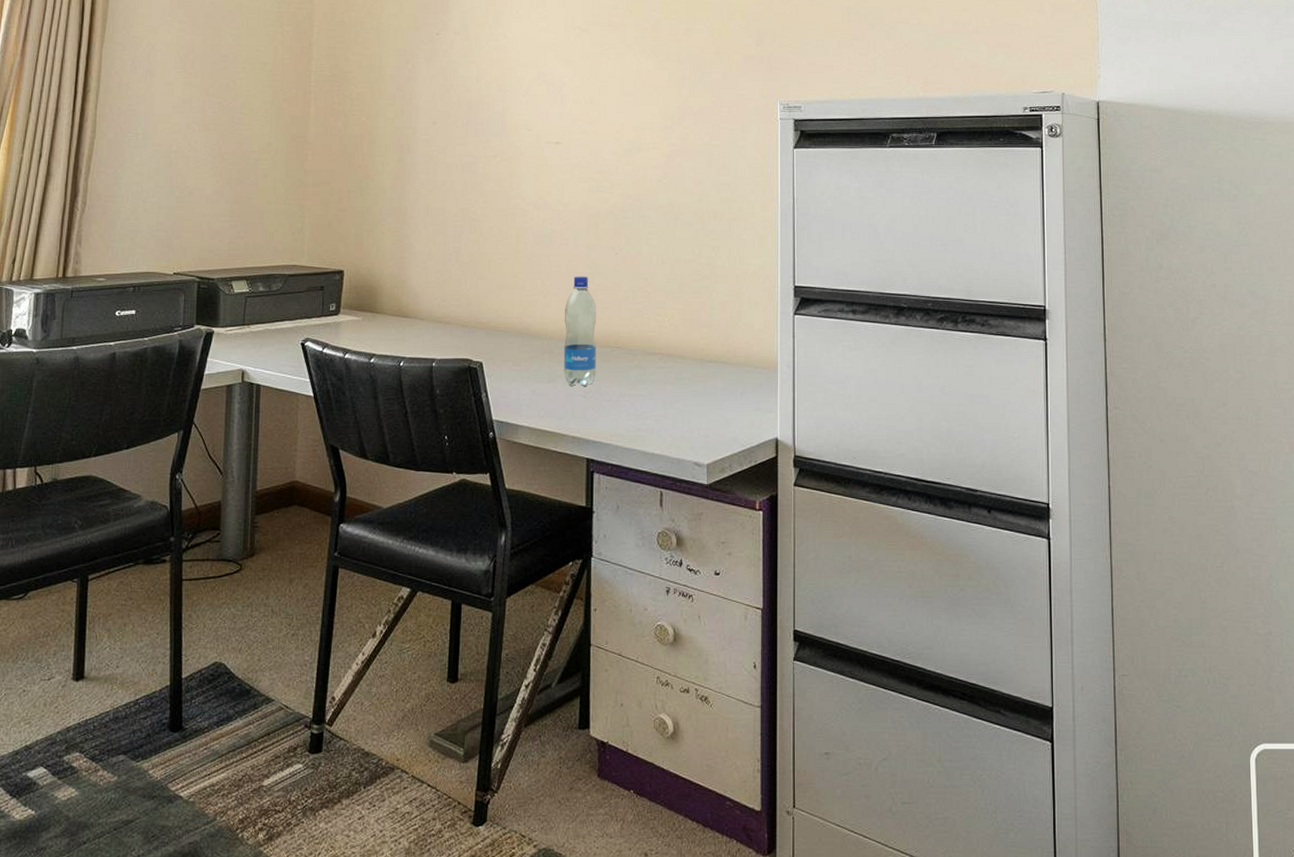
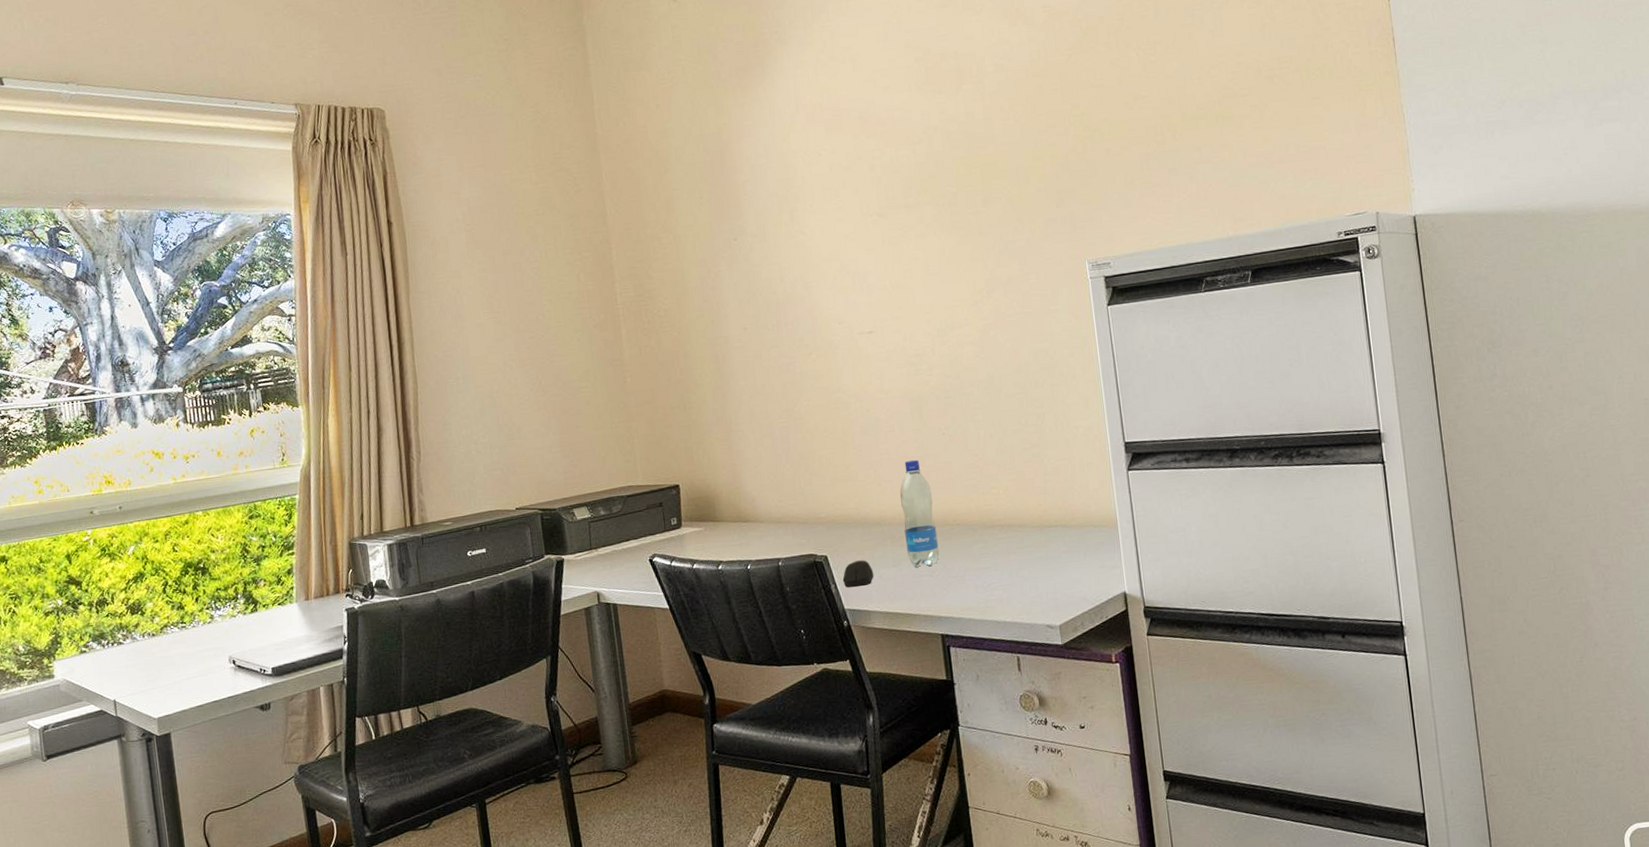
computer mouse: none [495,371,527,399] -> present [843,560,874,588]

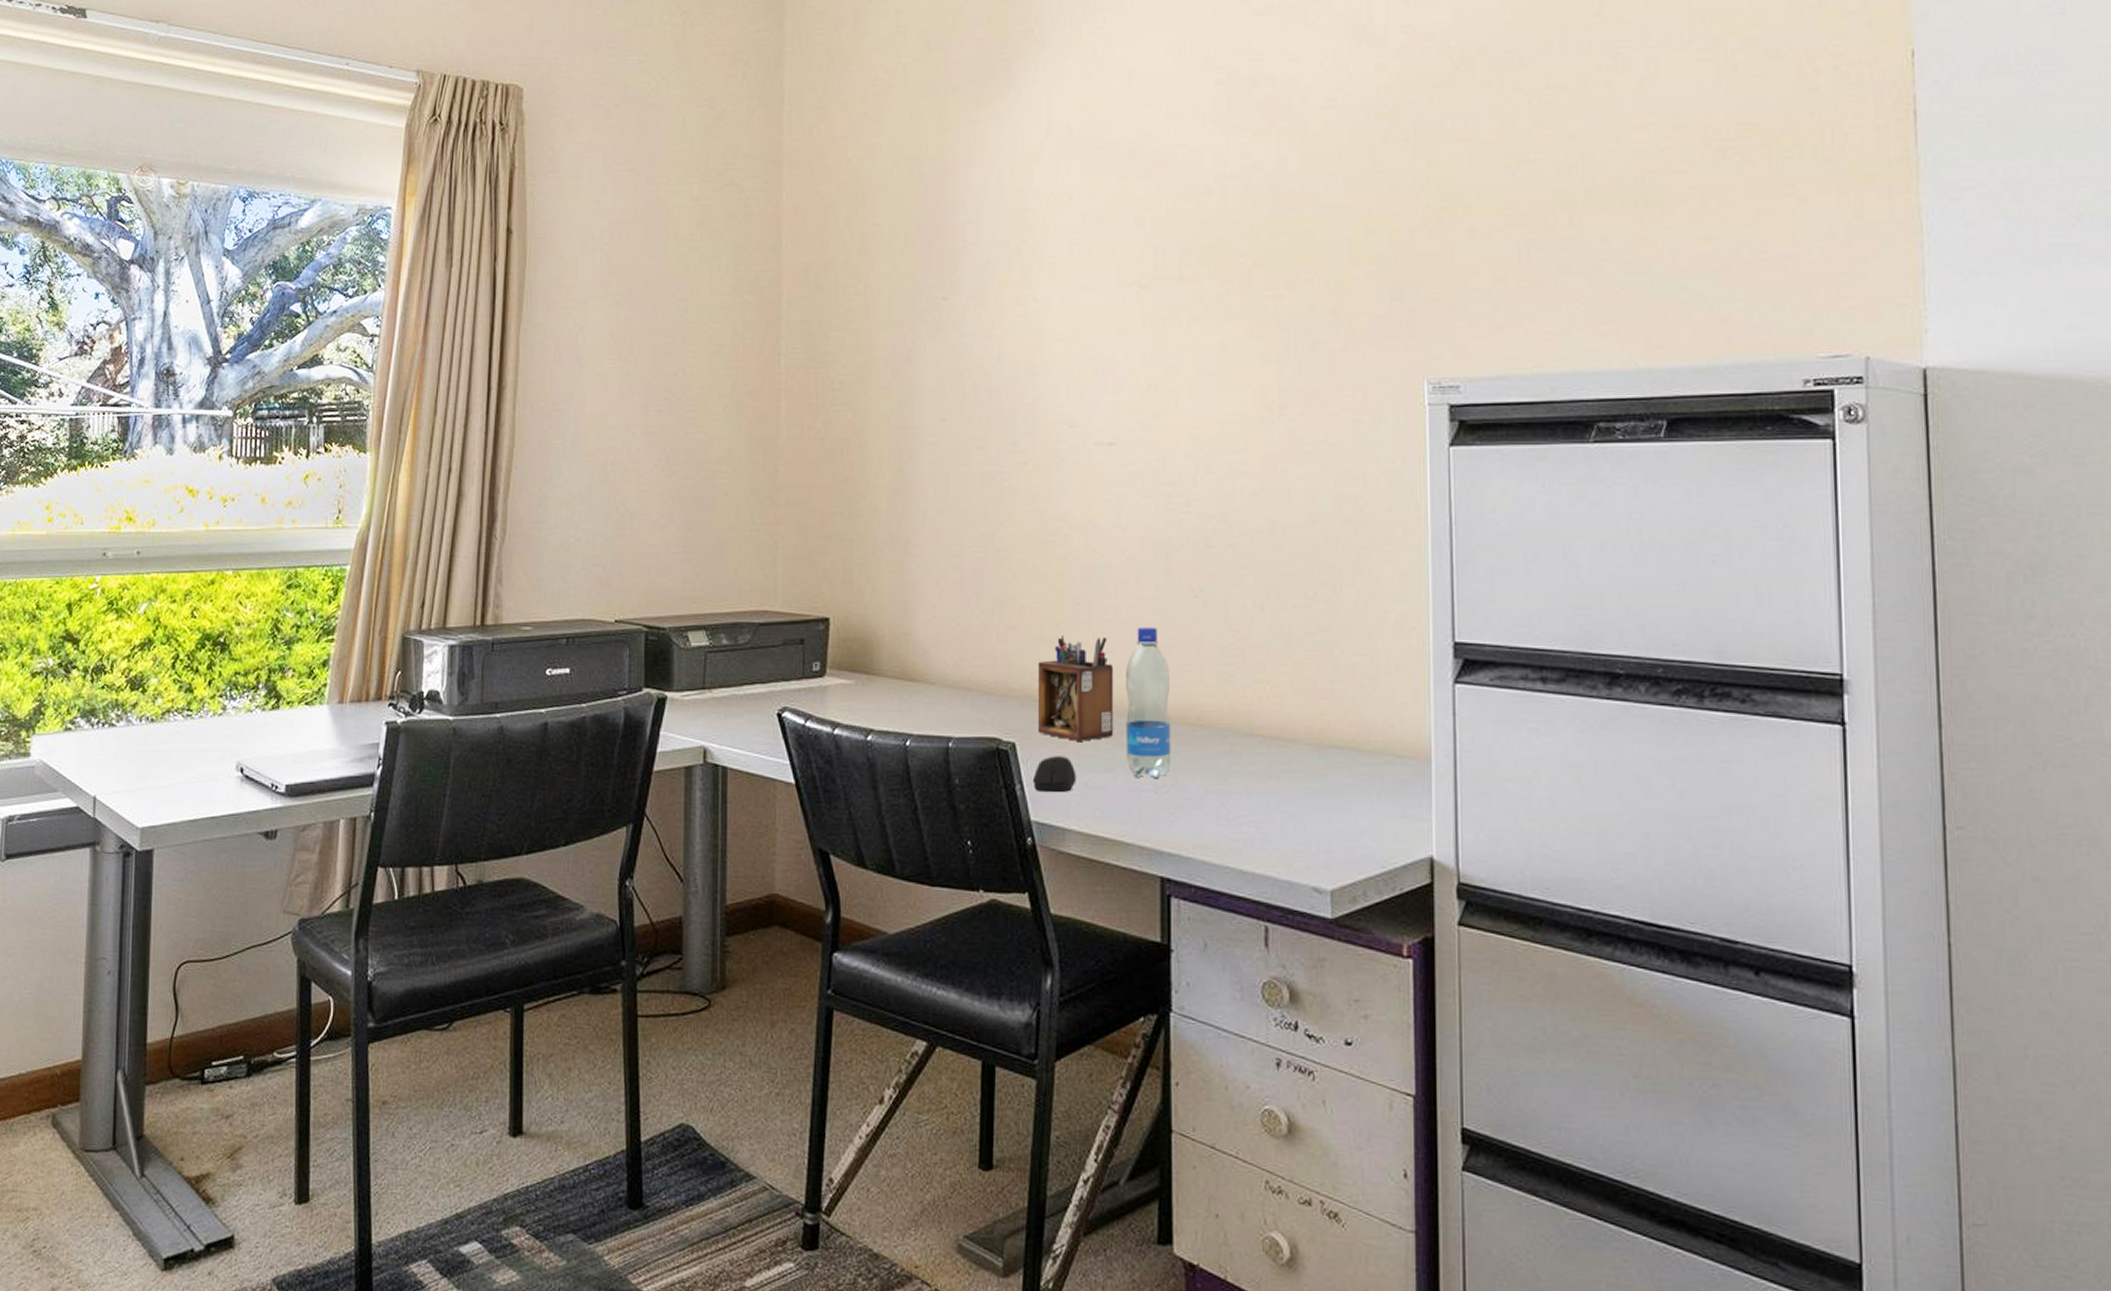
desk organizer: none [836,471,897,548] -> present [1037,635,1114,741]

